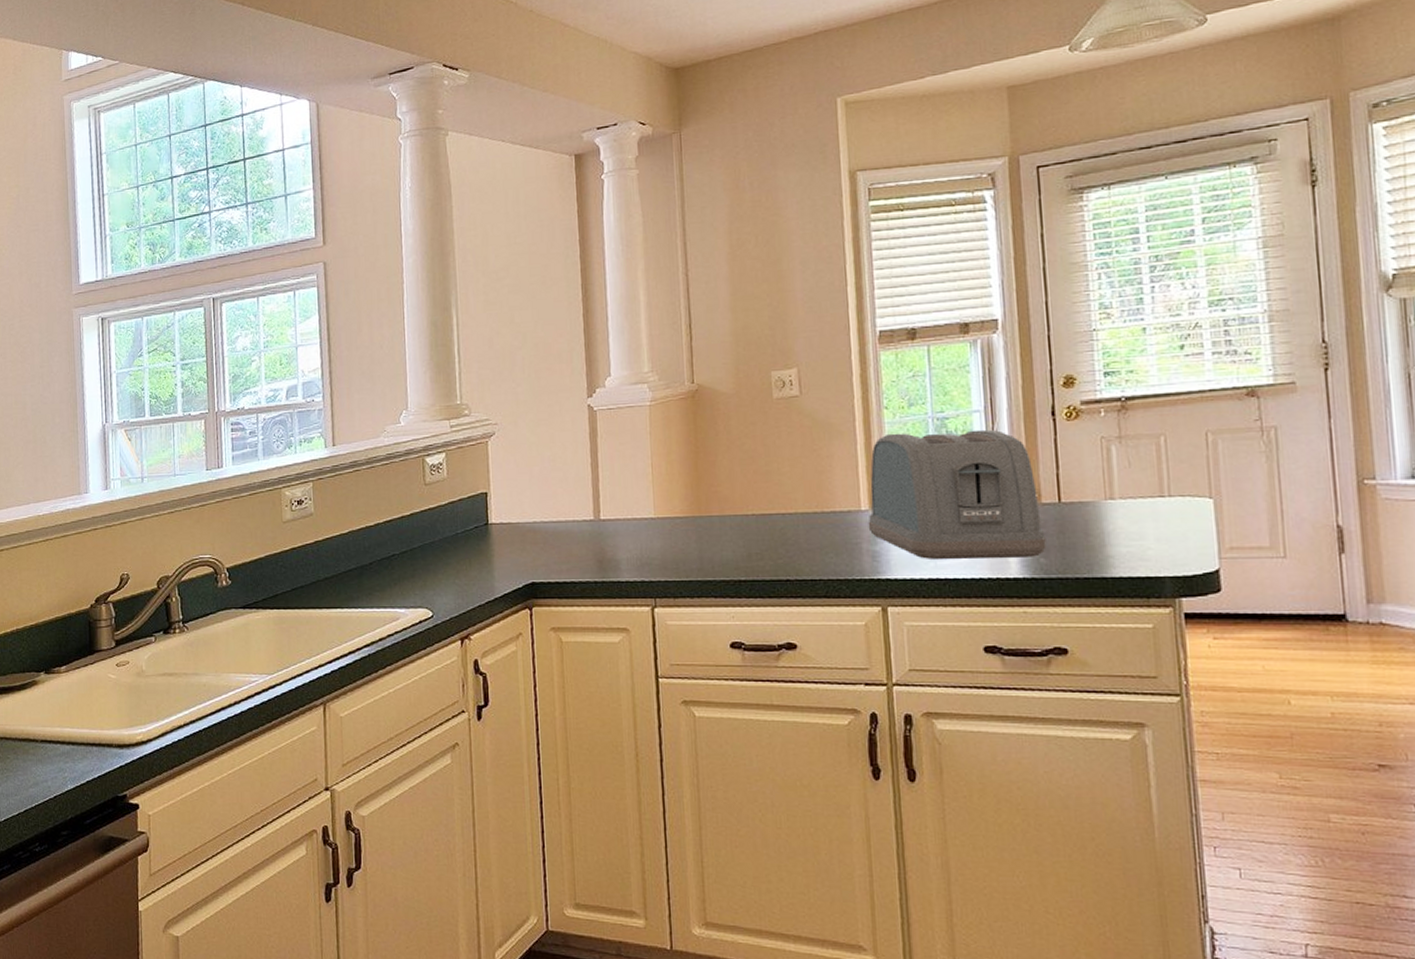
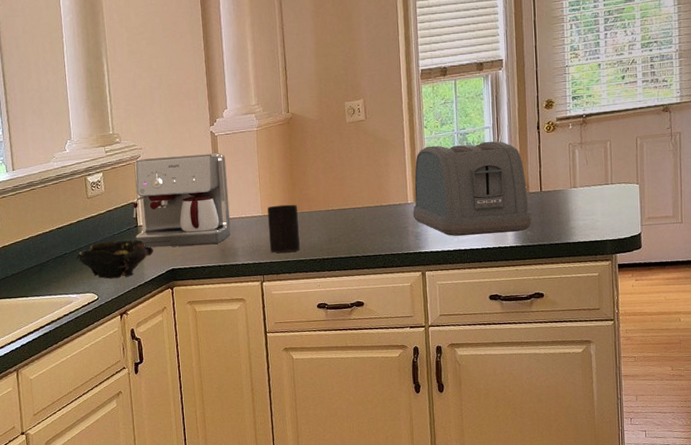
bowl: none [406,541,507,592] -> present [76,239,153,279]
coffee maker: none [482,433,613,554] -> present [133,153,231,248]
cup: none [662,504,707,570] -> present [267,204,300,253]

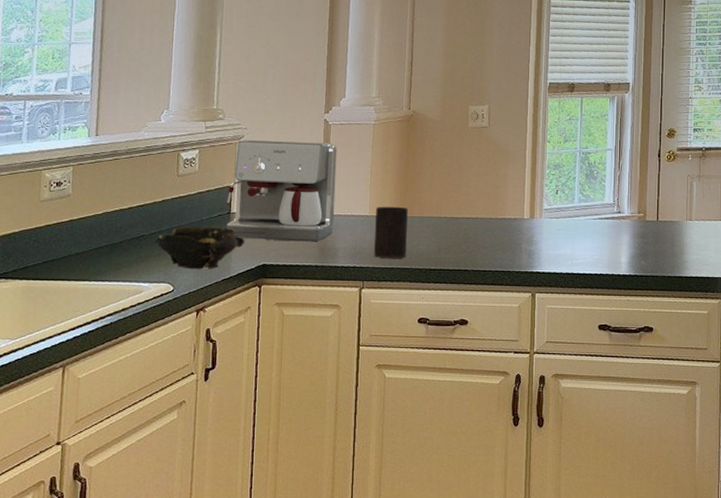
toaster: present [412,140,532,236] -> none [528,161,646,260]

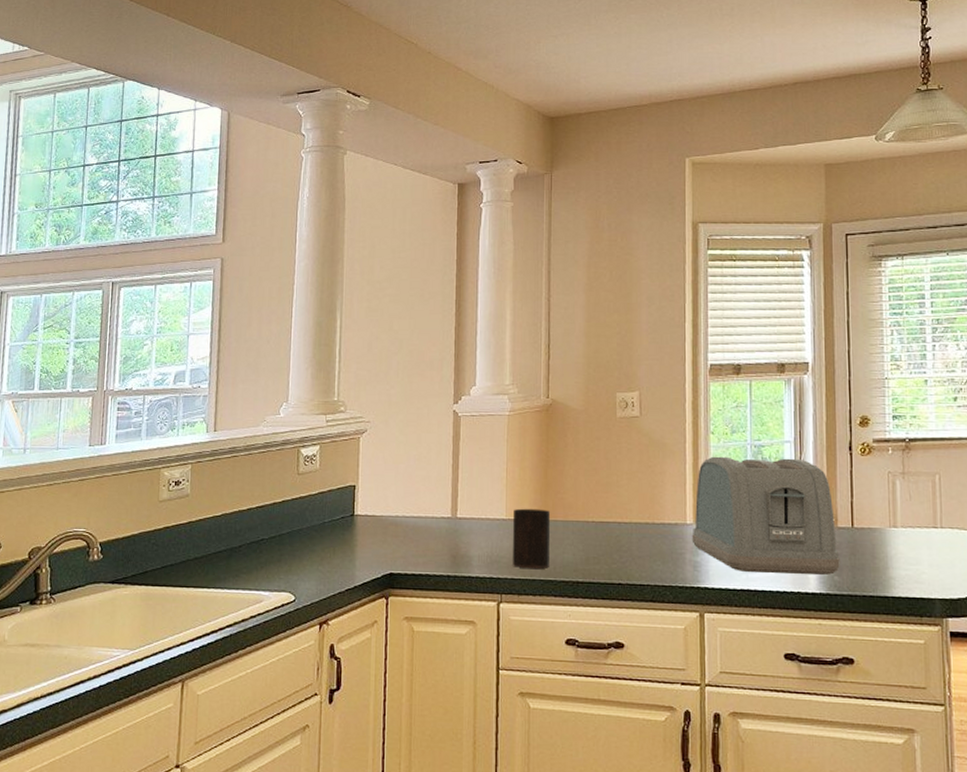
bowl: present [154,226,244,270] -> none [274,529,369,578]
coffee maker: present [226,140,337,242] -> none [349,434,468,549]
toaster: none [528,161,646,260] -> present [691,456,840,575]

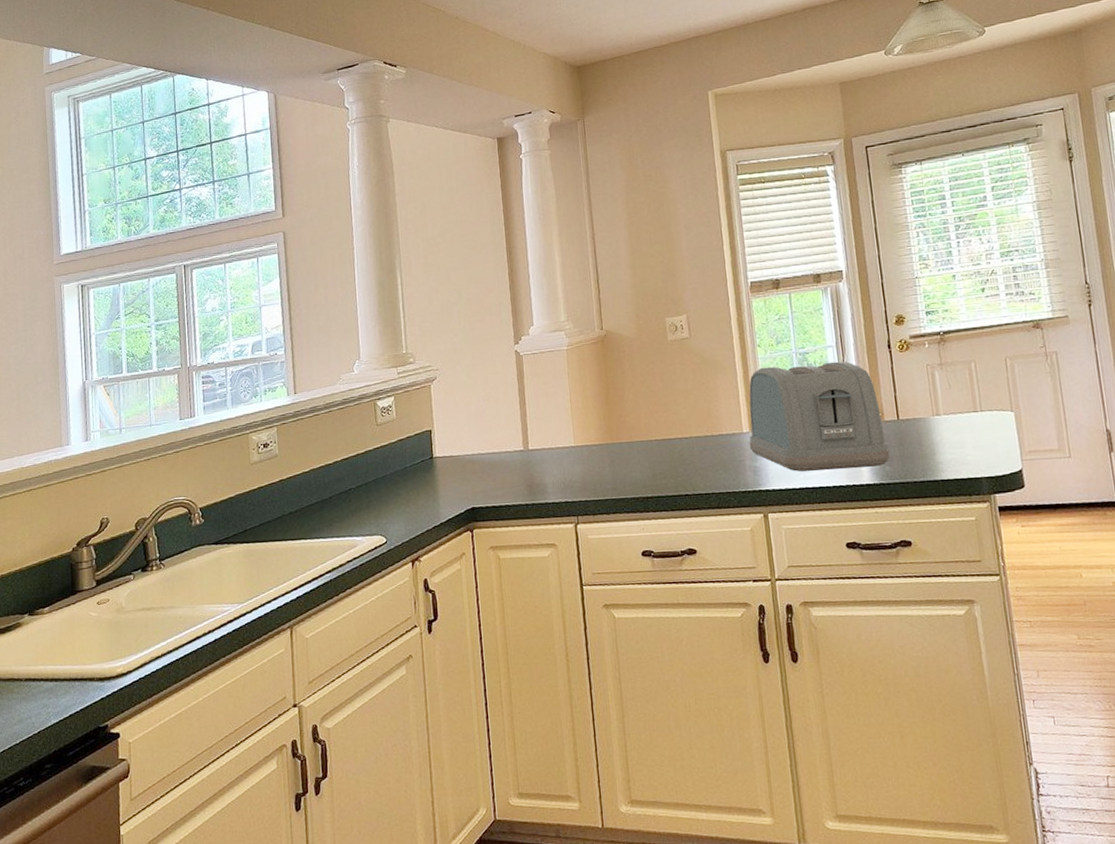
cup: present [513,508,551,569] -> none [581,433,619,490]

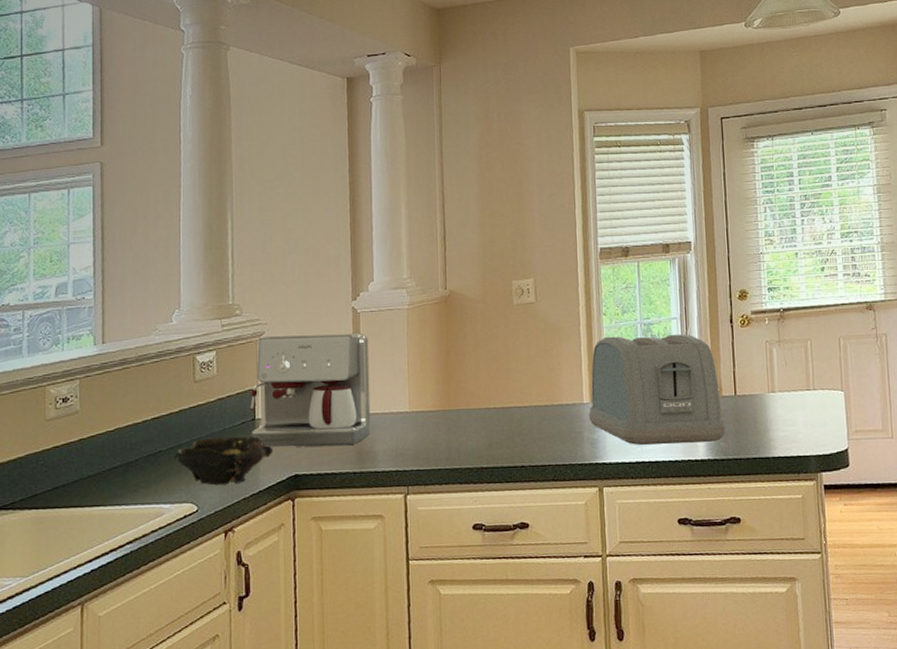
bowl: none [362,473,450,519] -> present [173,436,272,486]
coffee maker: none [427,375,540,483] -> present [250,333,371,448]

